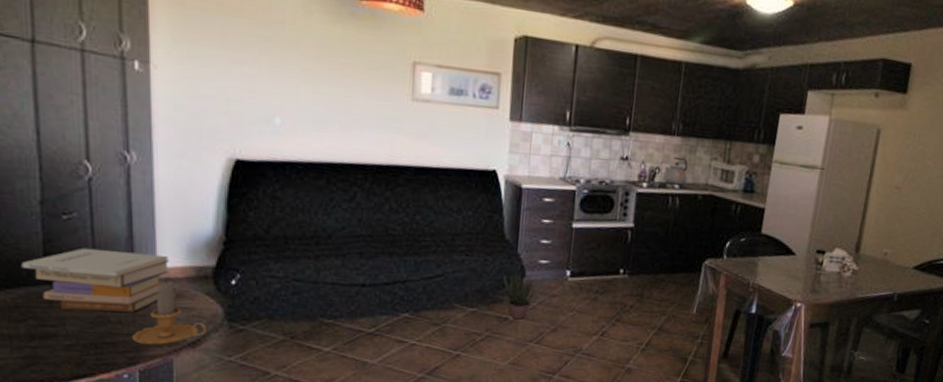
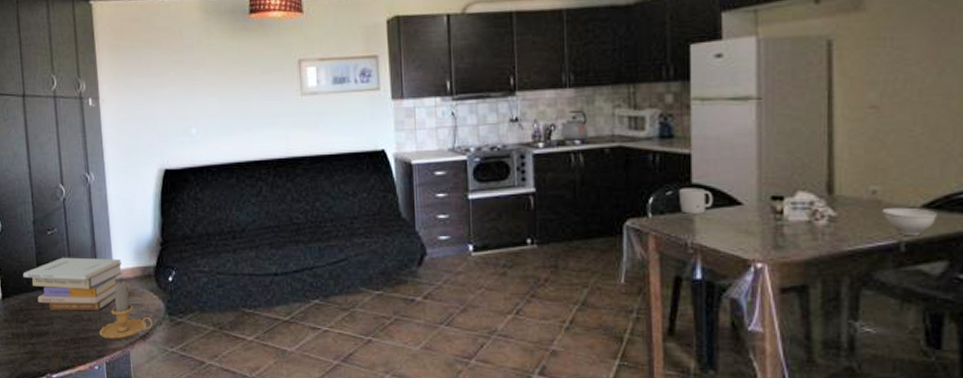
potted plant: present [503,272,536,320] -> none [405,251,439,301]
mug: none [748,236,776,260] -> present [678,187,713,214]
bowl: none [887,266,922,290] -> present [882,207,938,236]

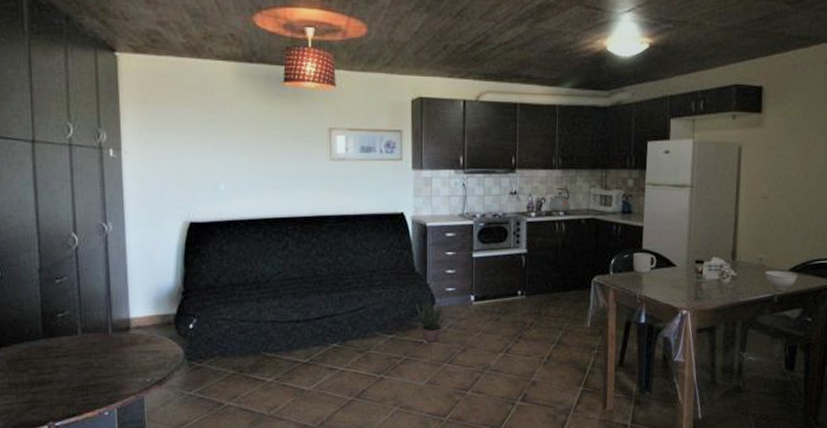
books: present [23,257,123,311] -> none [24,305,140,359]
candle: present [99,279,153,340] -> none [111,327,170,386]
potted plant: none [405,251,439,301] -> present [416,300,445,343]

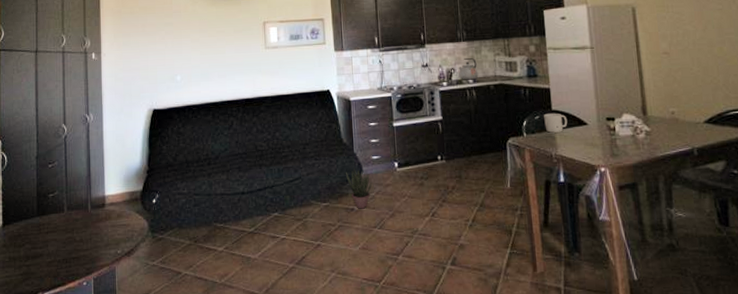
bowl: present [764,270,798,291] -> none [679,123,715,144]

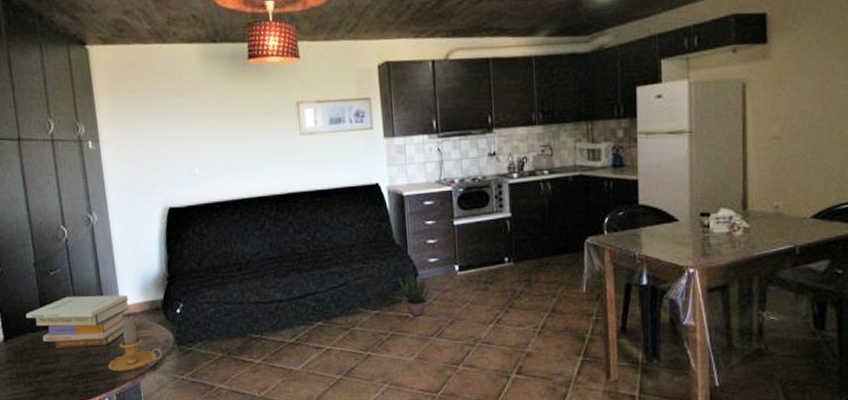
books: none [23,185,113,234] -> present [25,294,130,349]
candle: none [89,204,137,258] -> present [108,314,162,372]
mug: present [543,113,568,133] -> none [628,208,656,231]

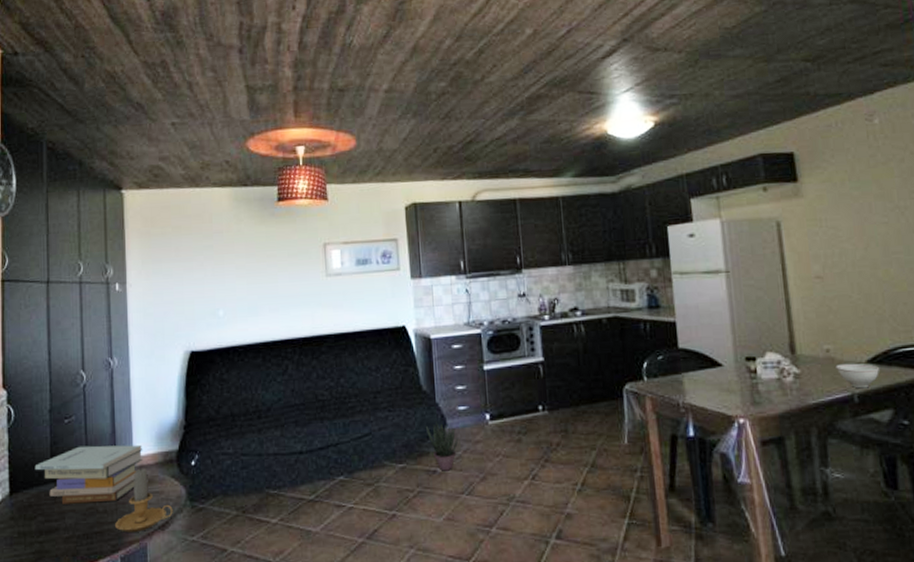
kettle: present [532,144,555,171] -> none [563,285,588,313]
bowl: none [782,218,823,242] -> present [835,363,880,389]

